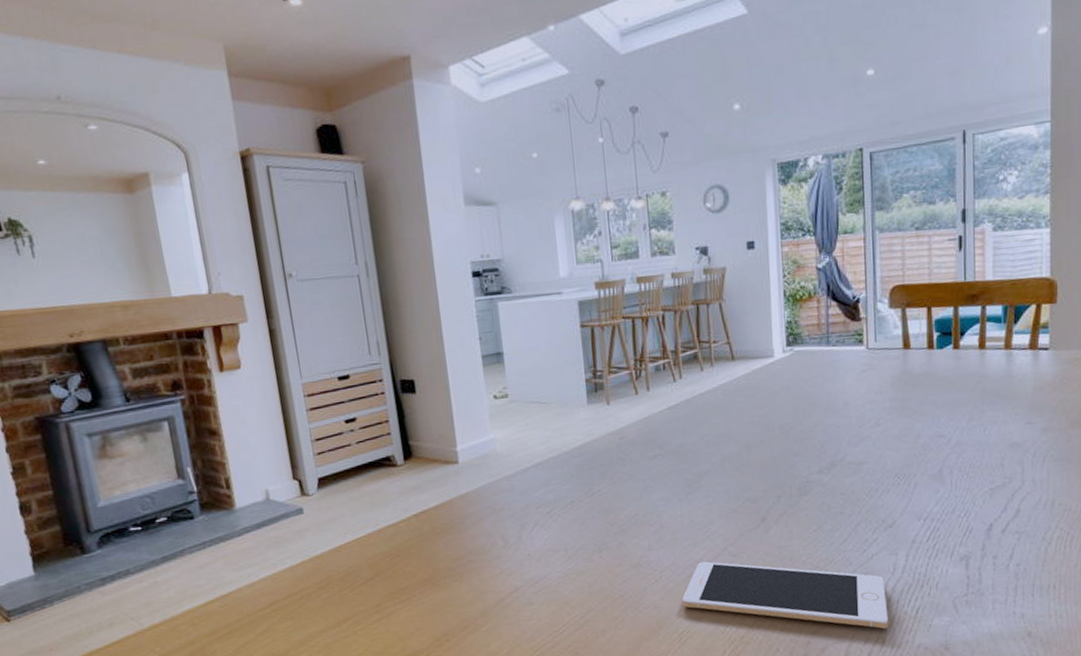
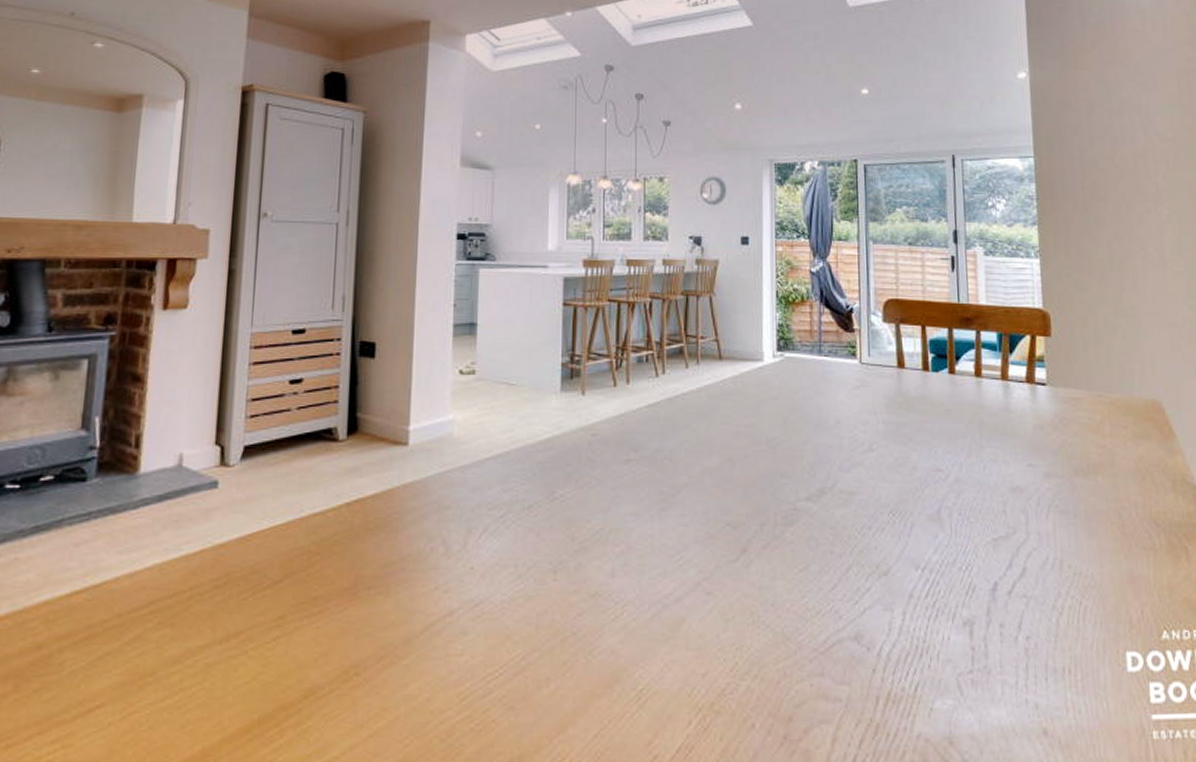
cell phone: present [682,561,889,629] -> none [645,598,884,708]

